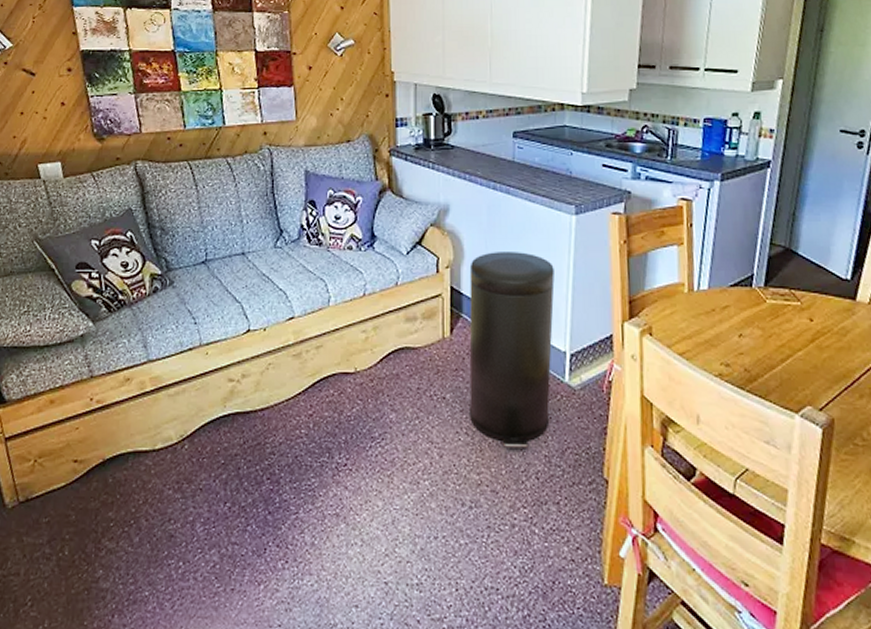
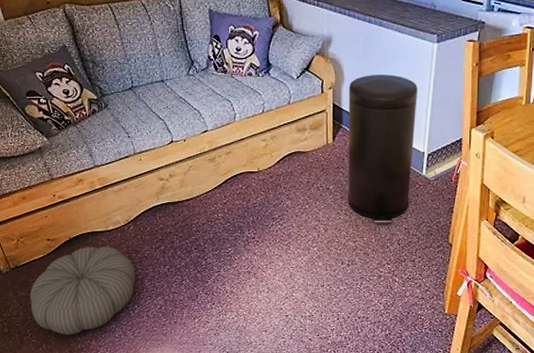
pouf: none [37,472,185,607] -> present [29,246,136,336]

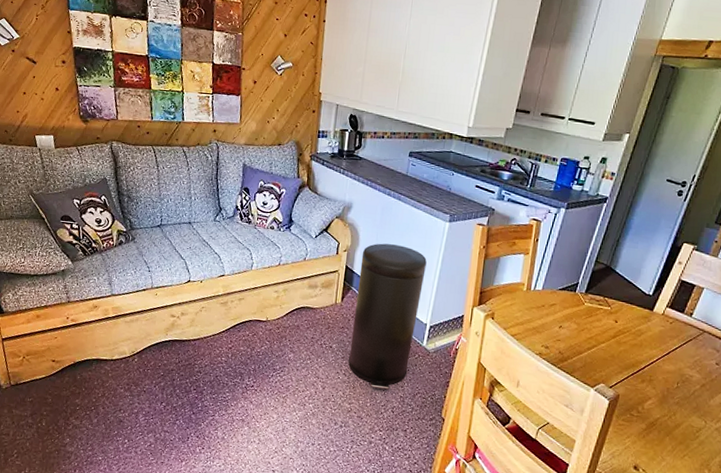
pouf: present [29,246,136,336] -> none [22,373,132,462]

